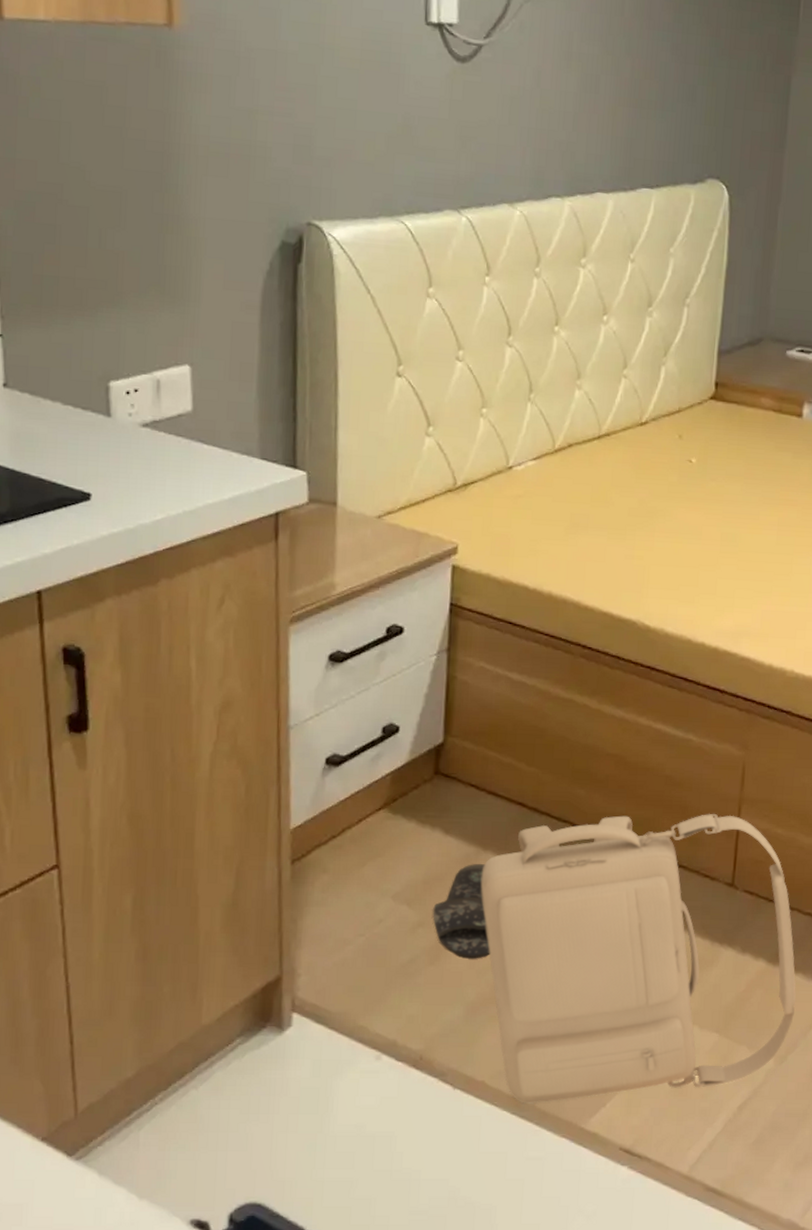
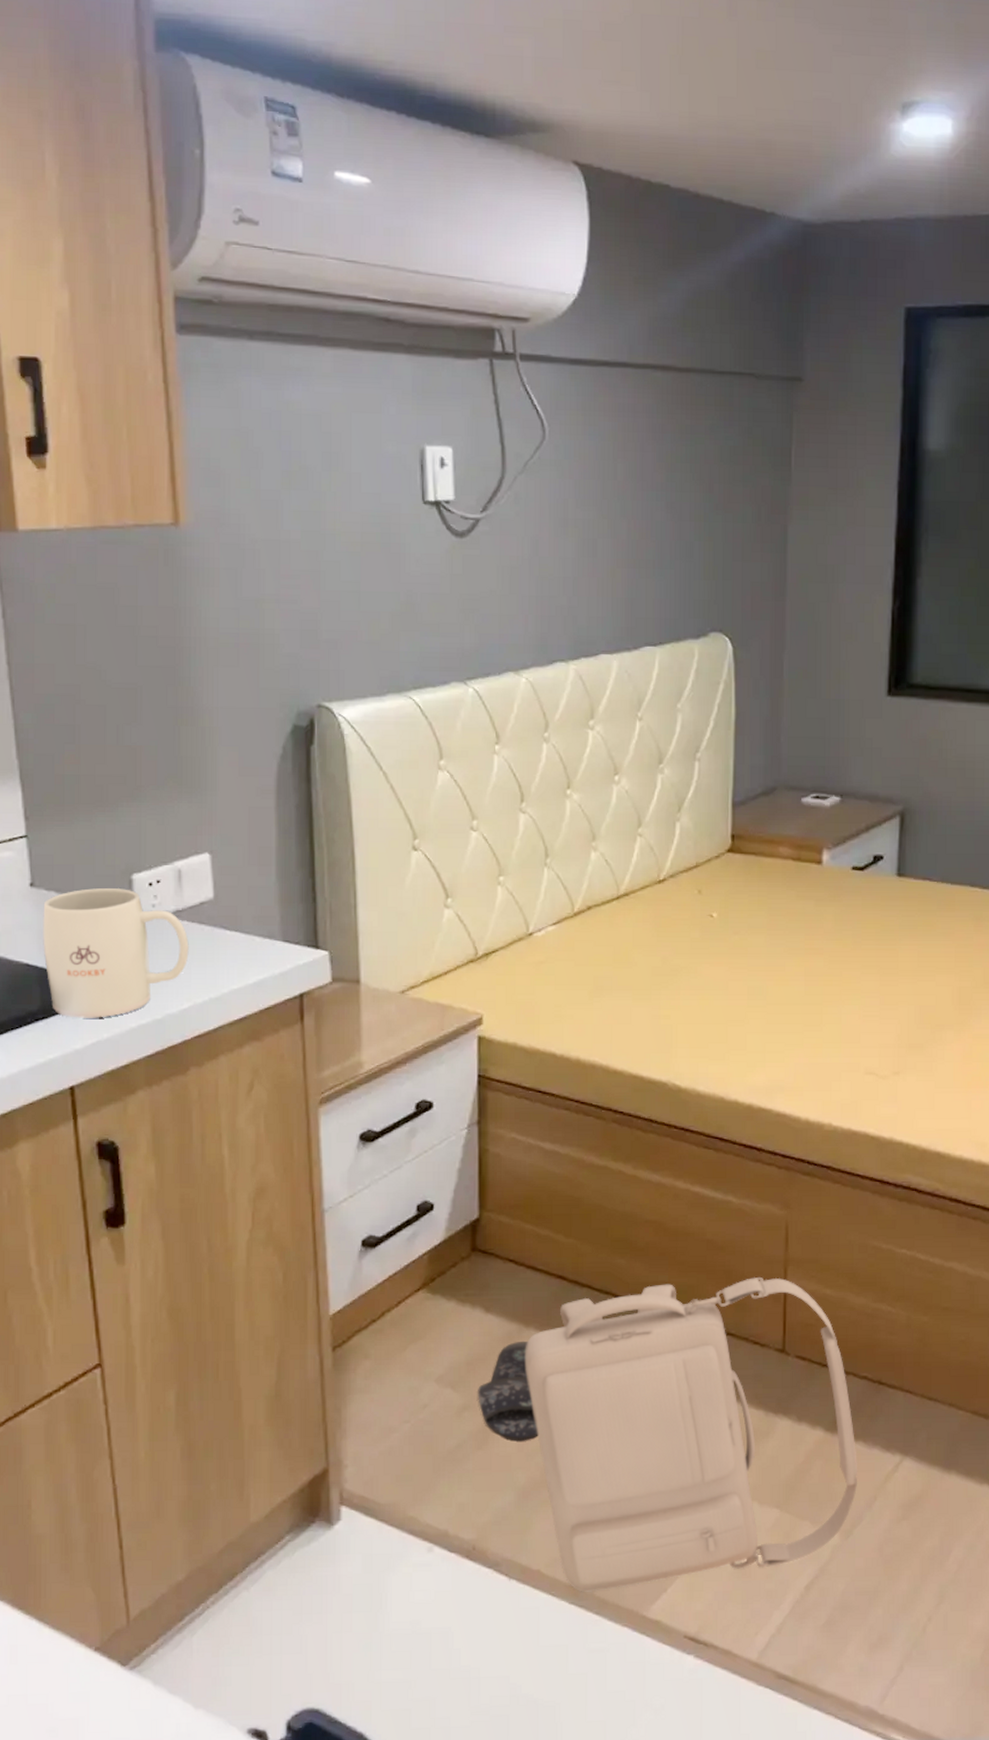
mug: none [14,393,165,524] -> present [43,887,189,1018]

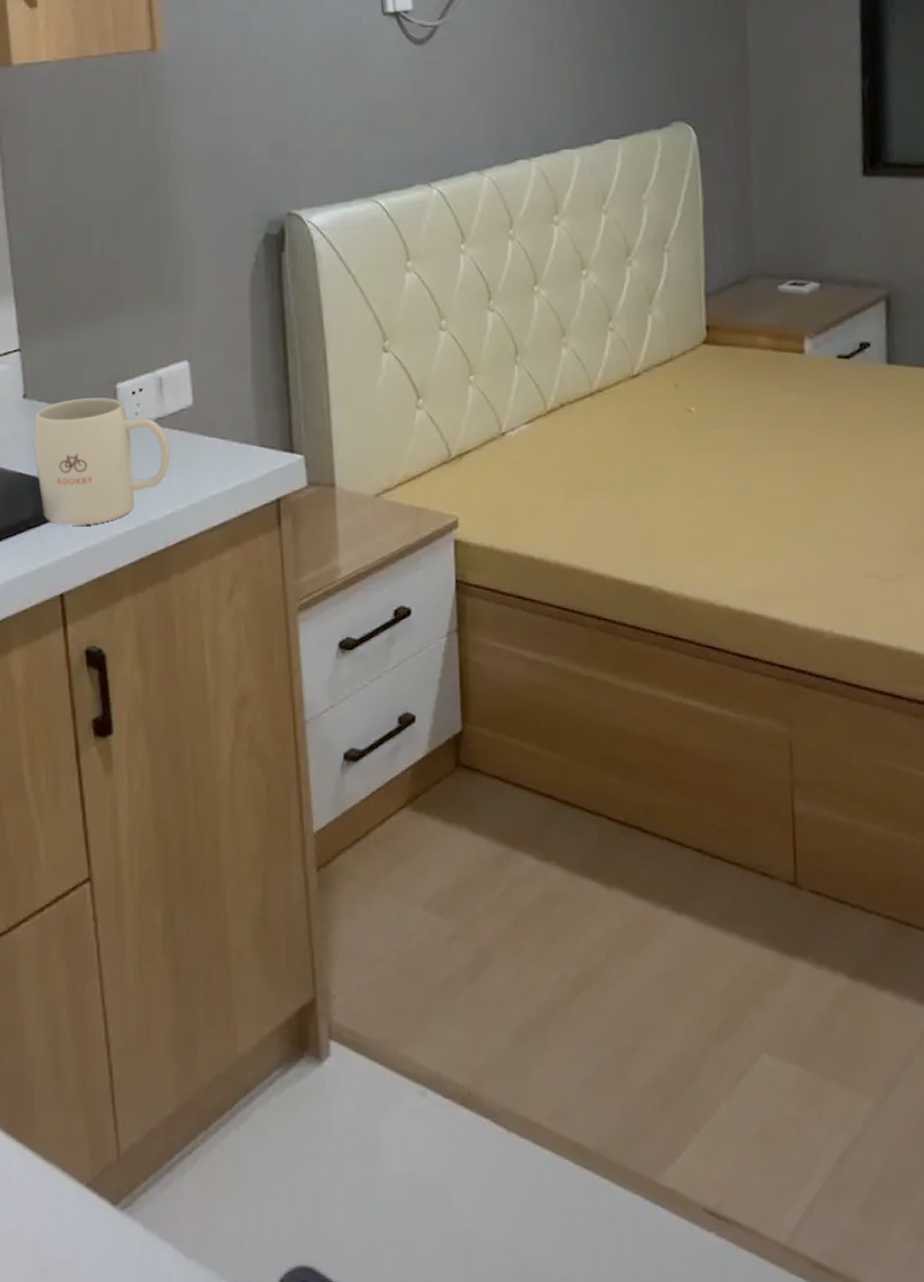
slippers: present [478,1342,539,1440] -> none [467,866,533,975]
backpack: present [524,1276,857,1592] -> none [515,799,889,1151]

